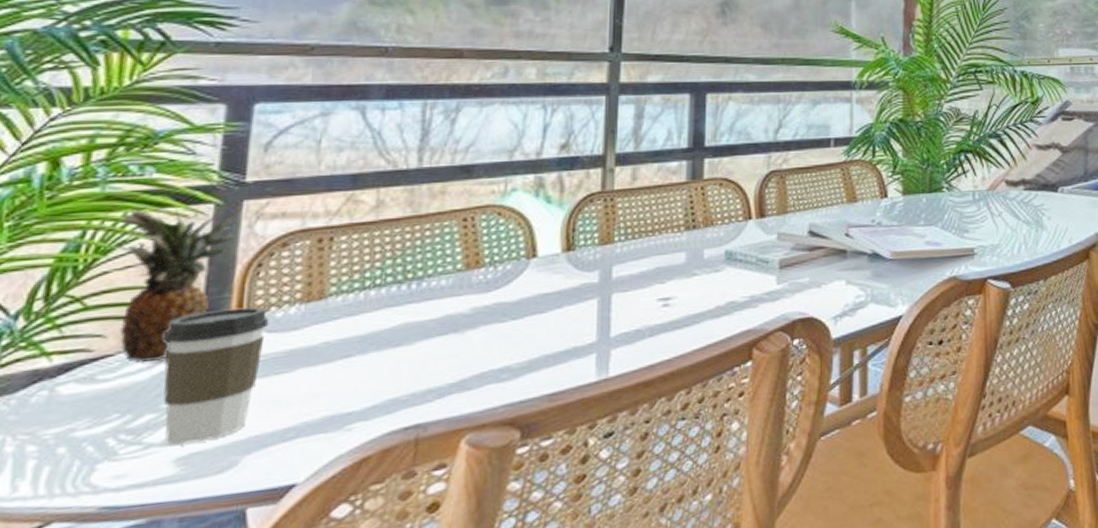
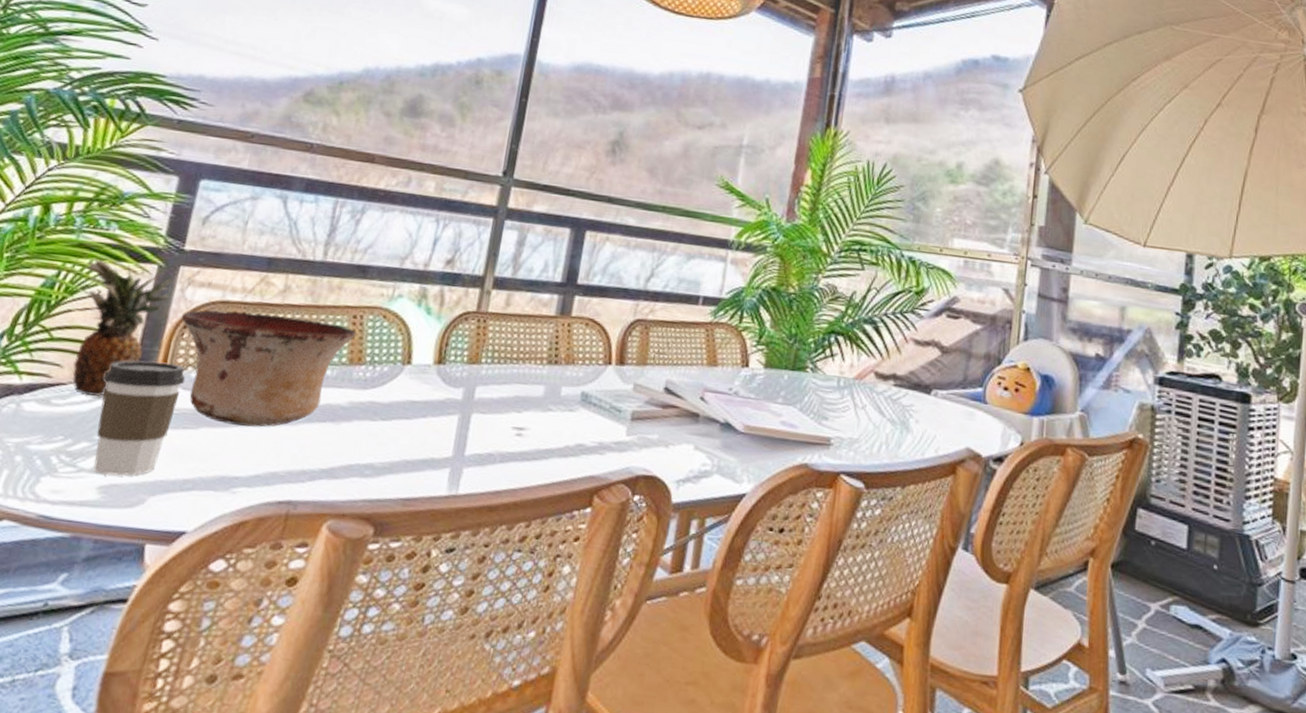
bowl: none [254,231,471,359] -> present [182,310,358,427]

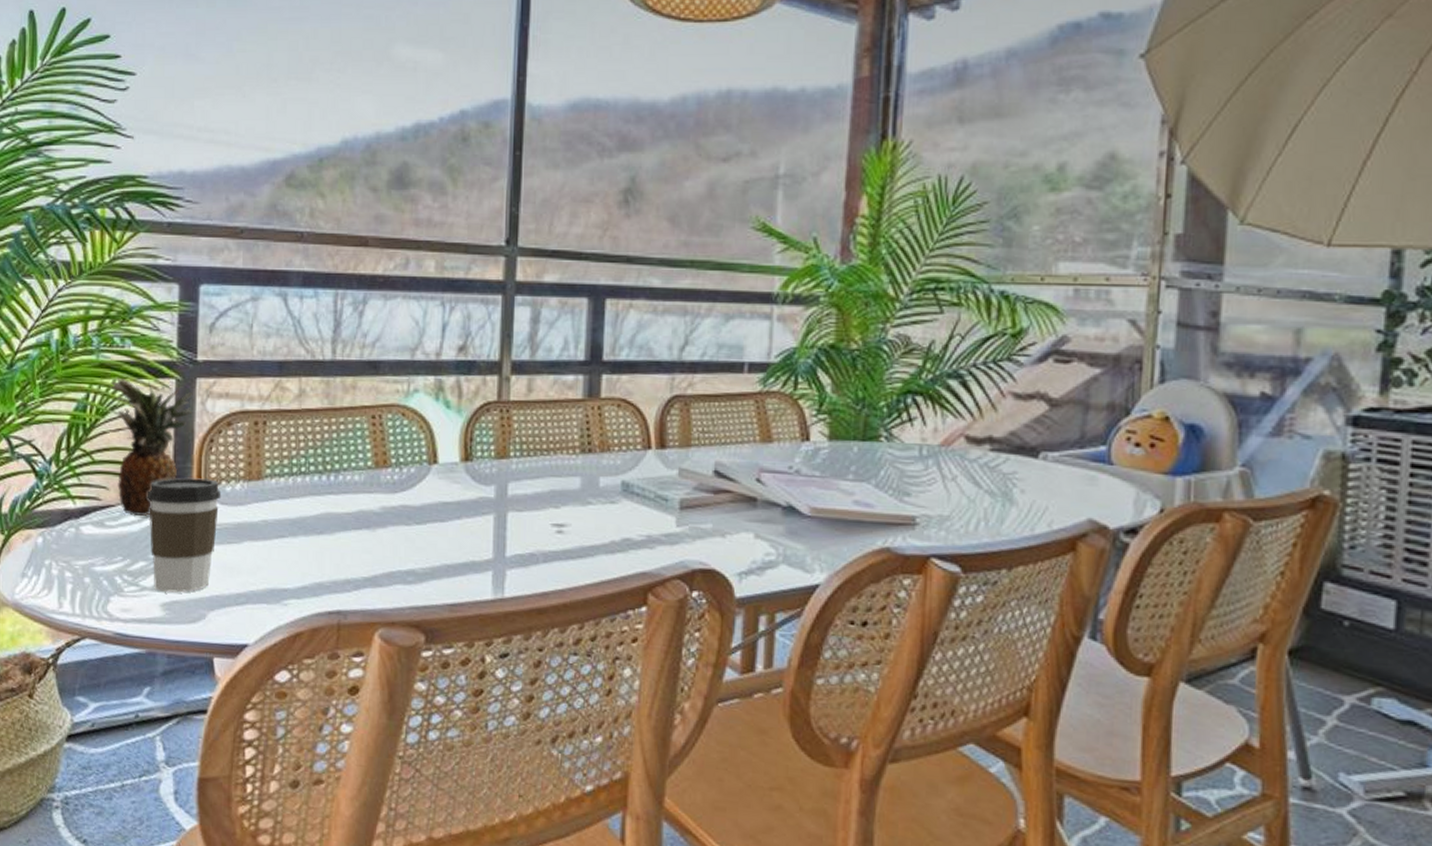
bowl: present [182,310,358,427] -> none [207,421,379,538]

